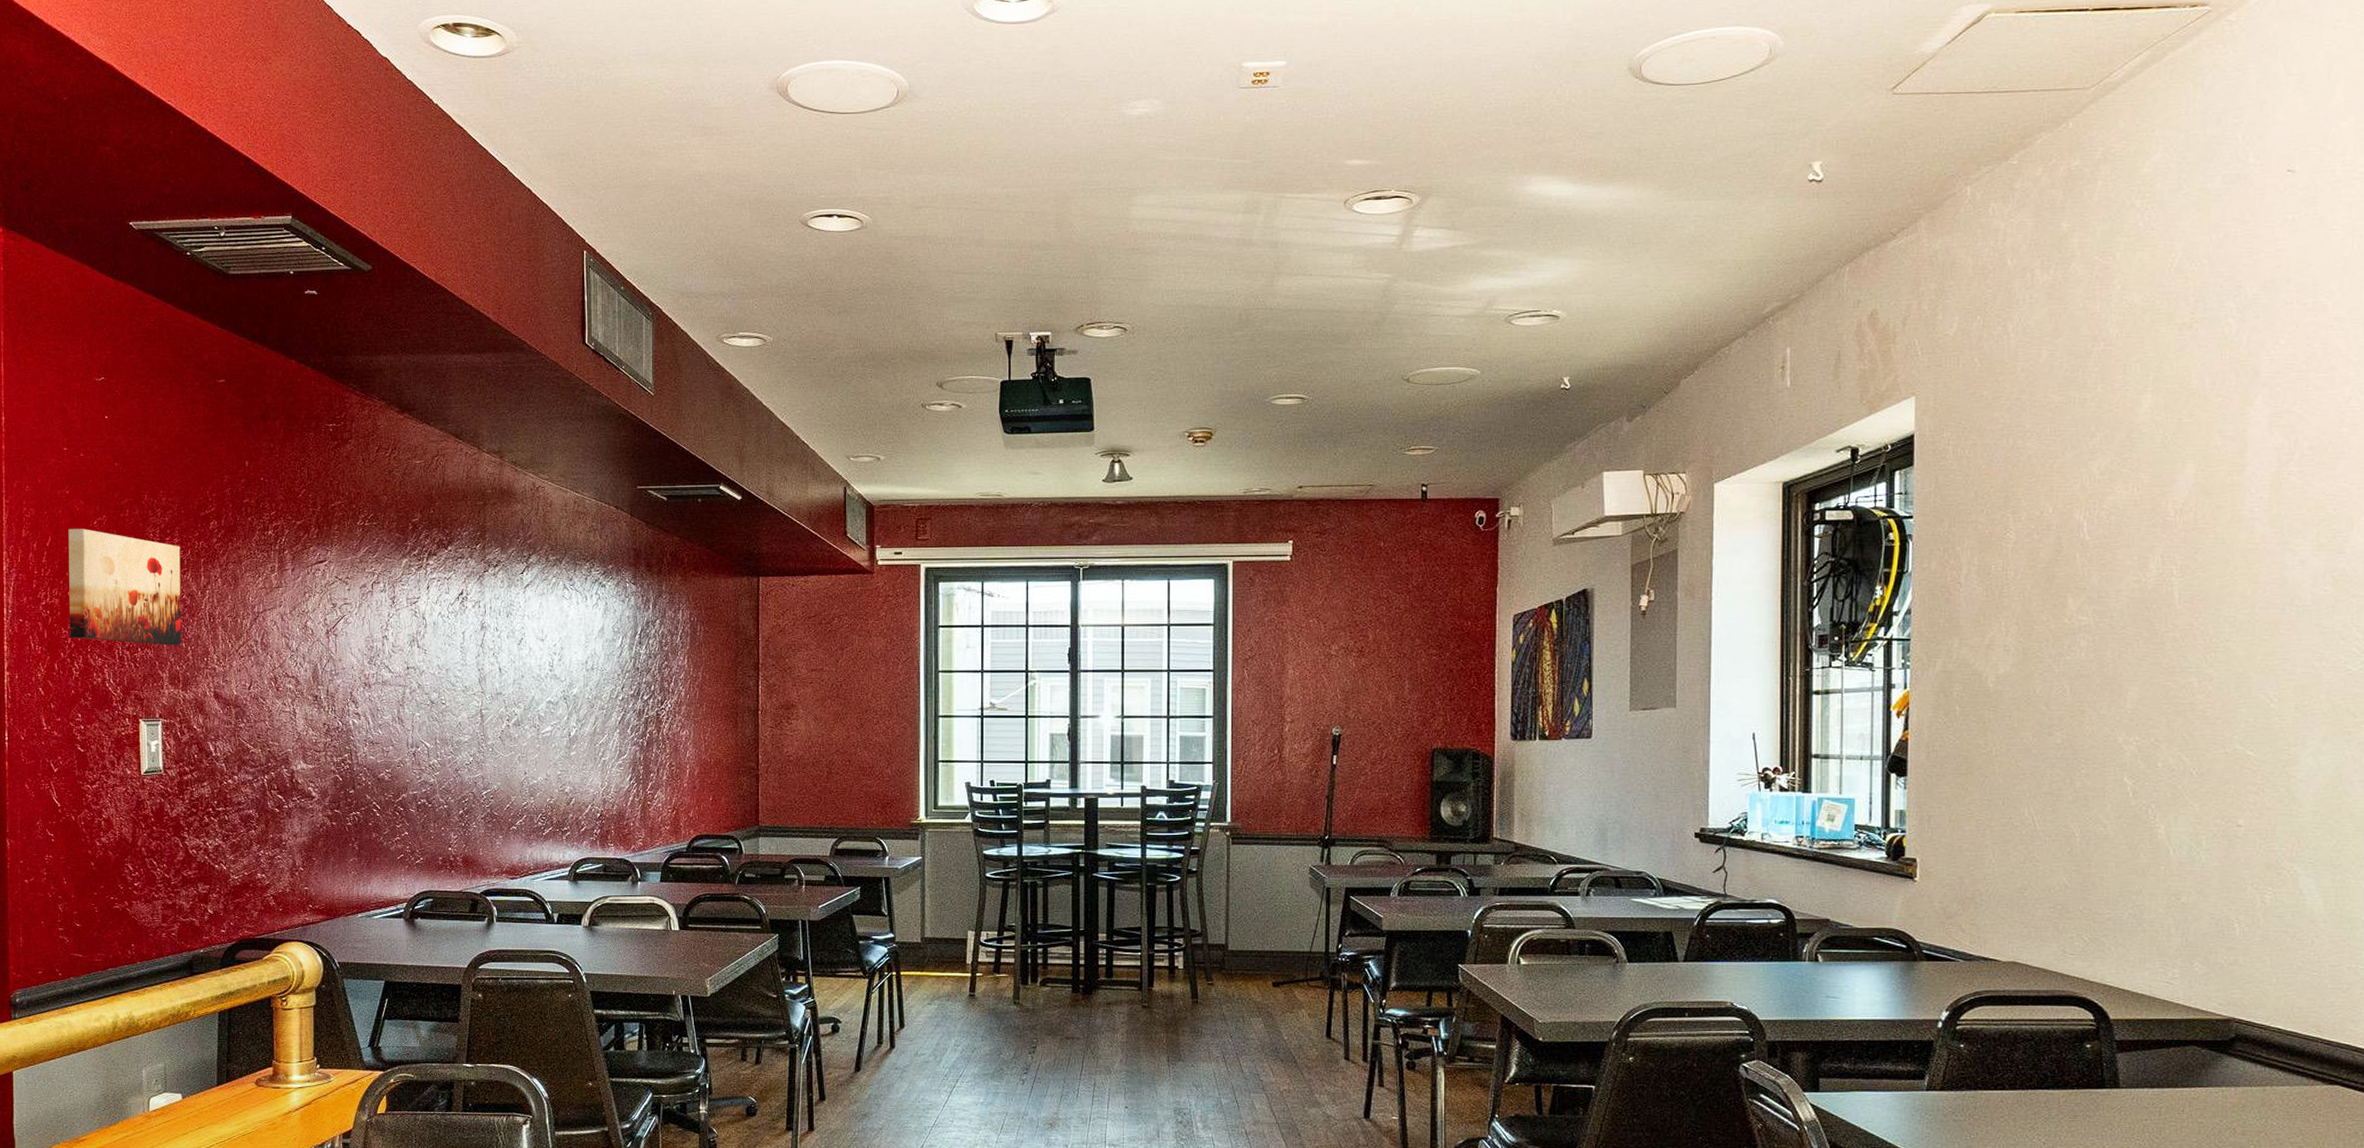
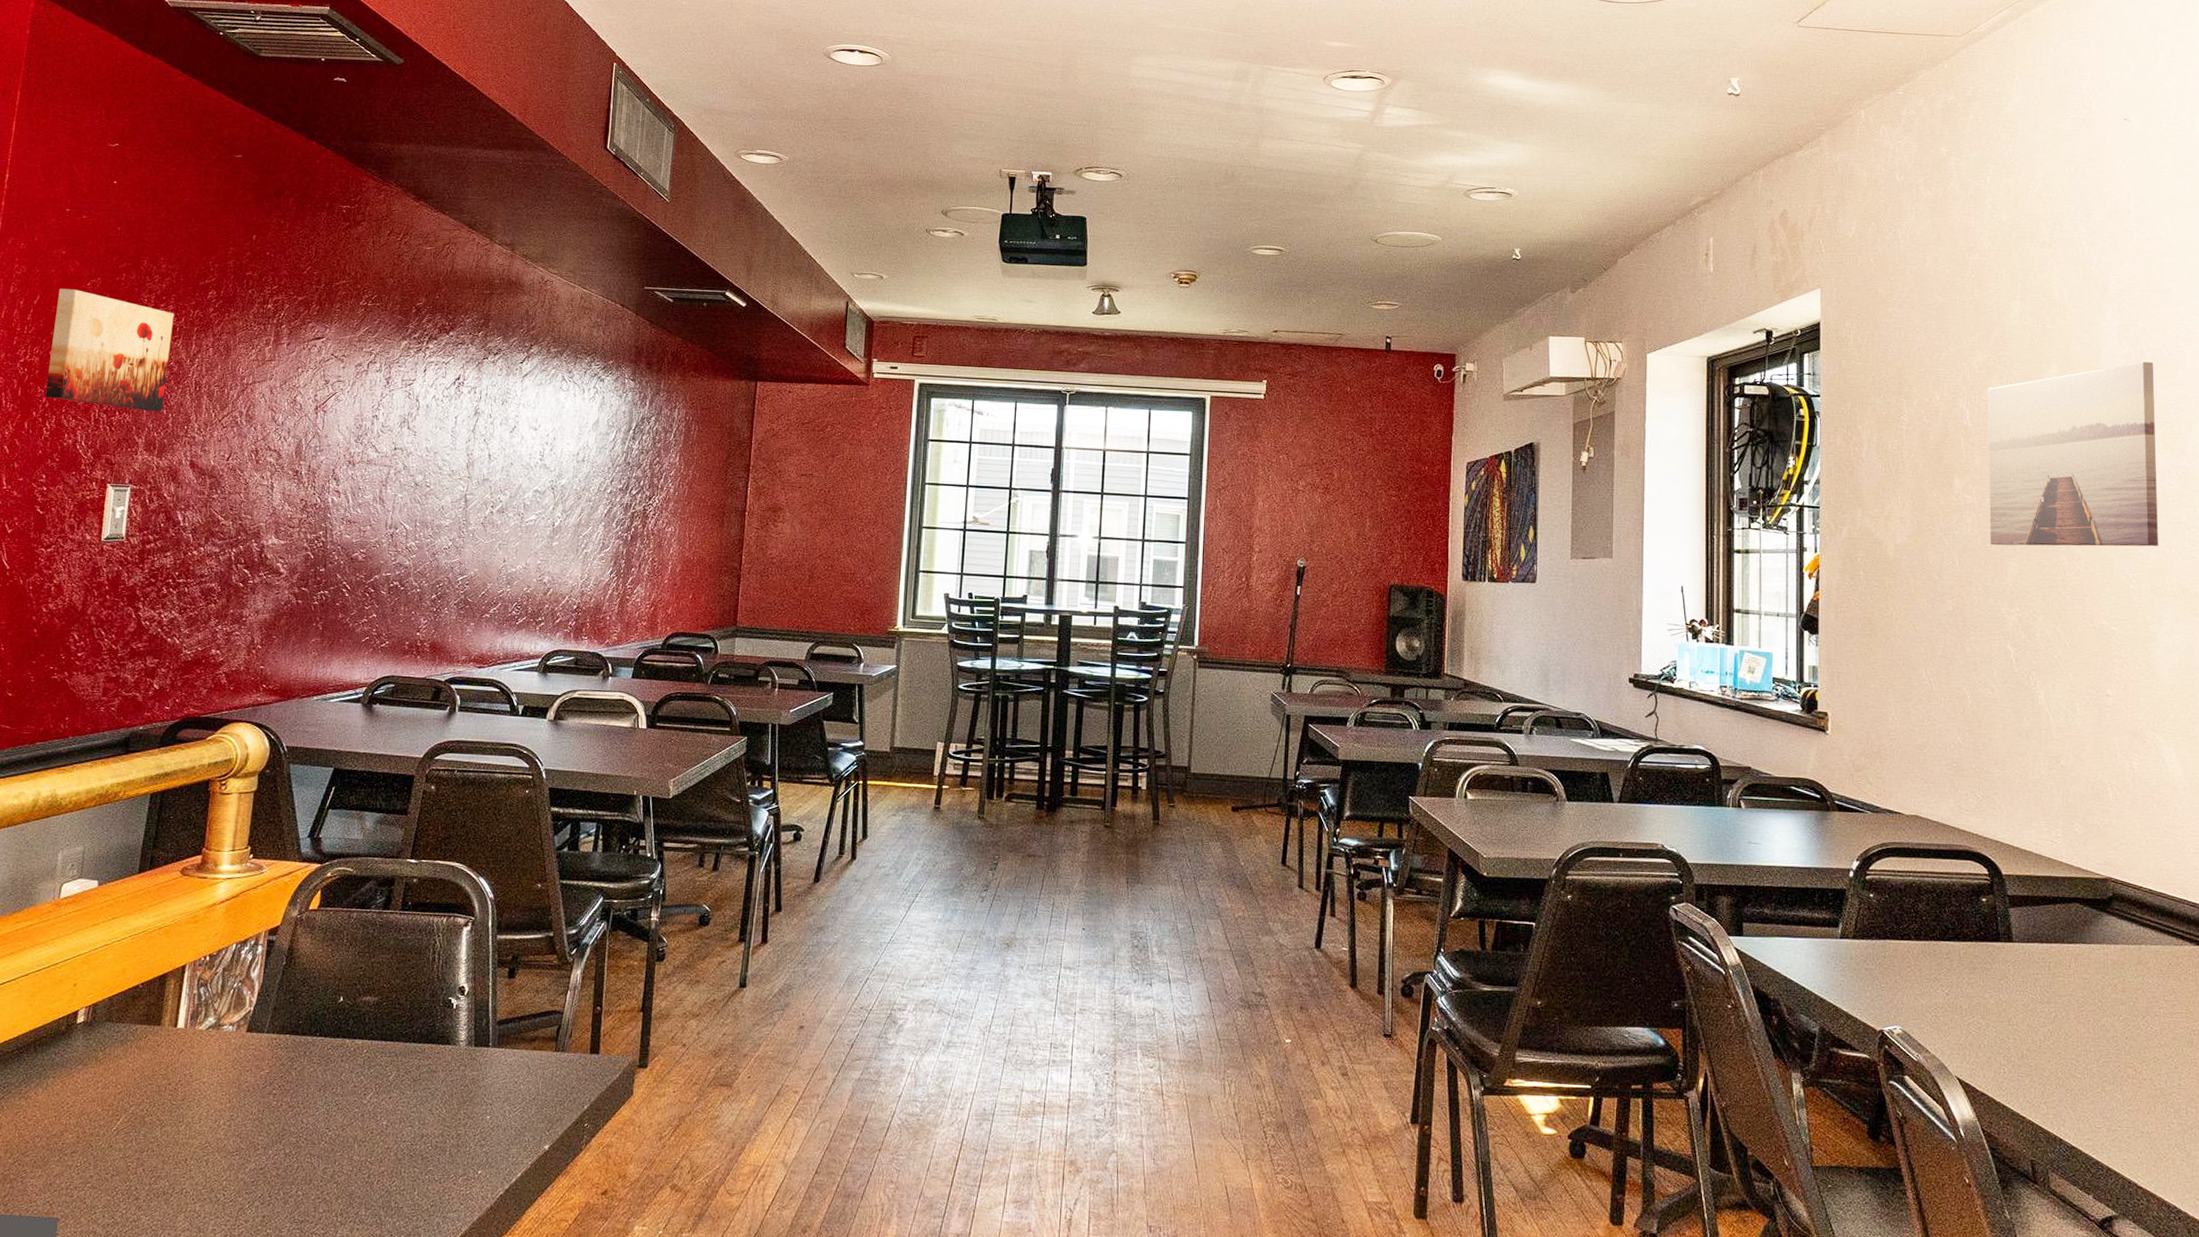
wall art: none [2107,452,2310,670] -> present [1987,361,2158,547]

